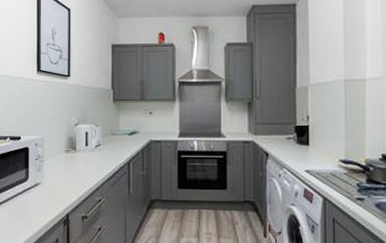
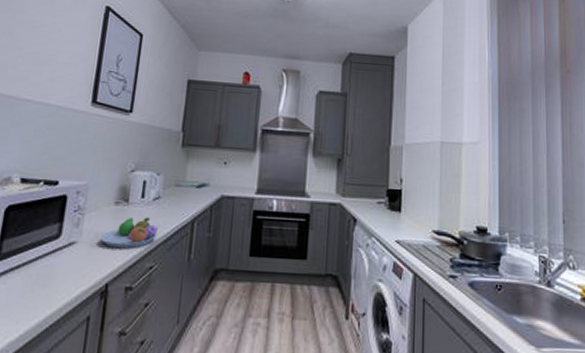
fruit bowl: none [57,161,101,186] -> present [99,217,158,248]

